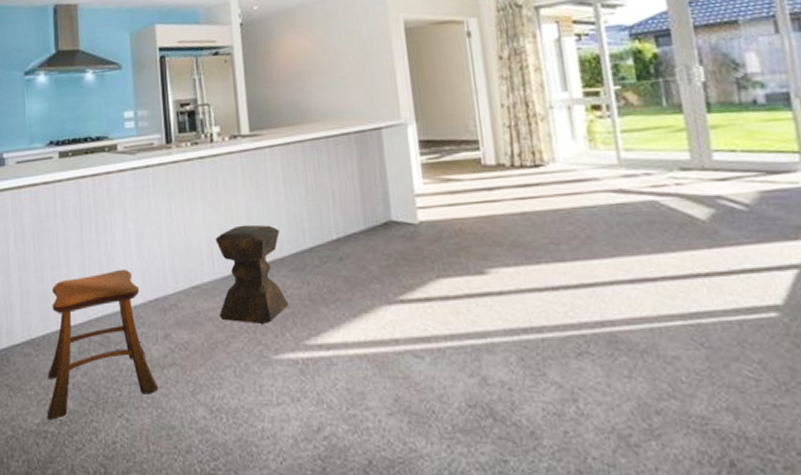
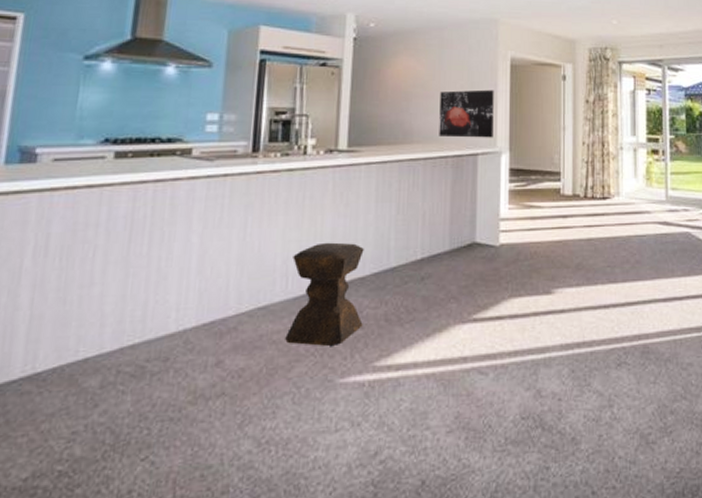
stool: present [47,269,159,420] -> none [40,288,199,472]
wall art: none [333,57,396,113] -> present [439,89,494,138]

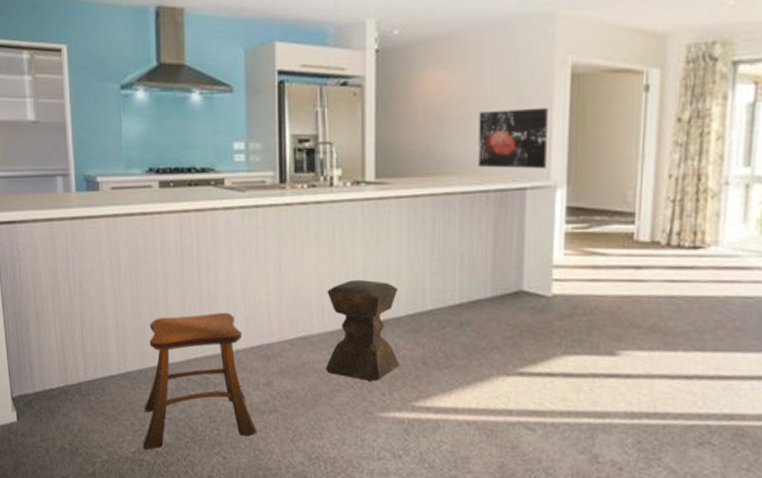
stool: none [40,288,199,472] -> present [143,312,258,450]

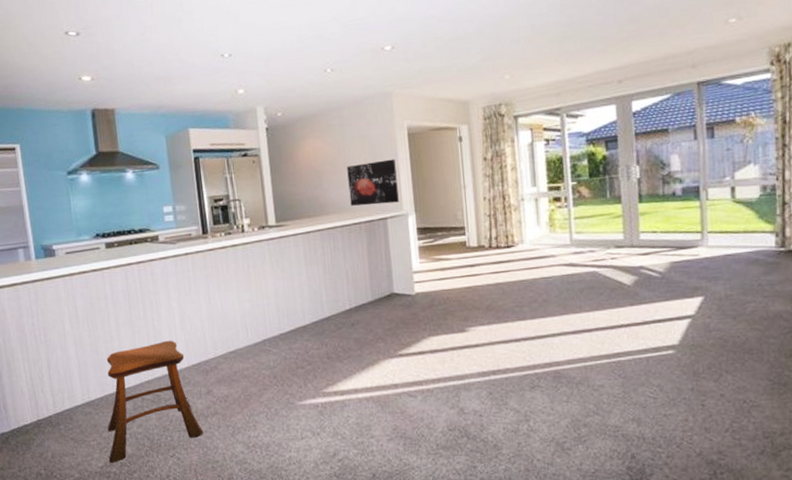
stool: present [326,279,400,381] -> none [248,300,310,378]

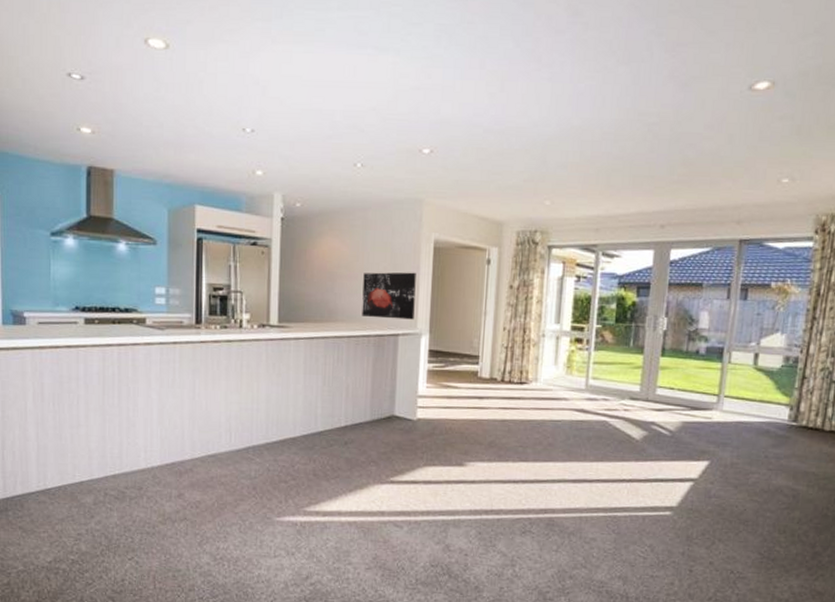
stool: present [107,340,204,463] -> none [59,434,169,559]

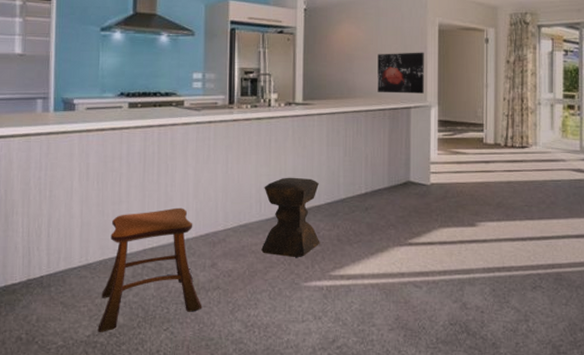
stool: none [59,434,169,559] -> present [97,207,202,332]
stool: none [231,406,295,491] -> present [261,177,320,257]

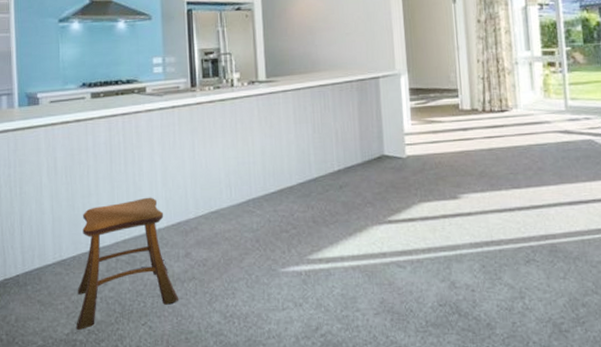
stool: present [261,177,320,257] -> none [233,158,295,242]
wall art: present [377,52,424,94] -> none [340,18,392,64]

